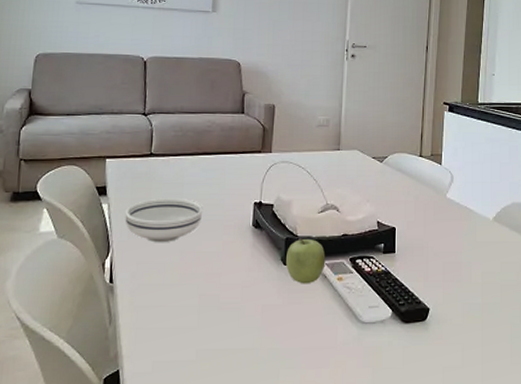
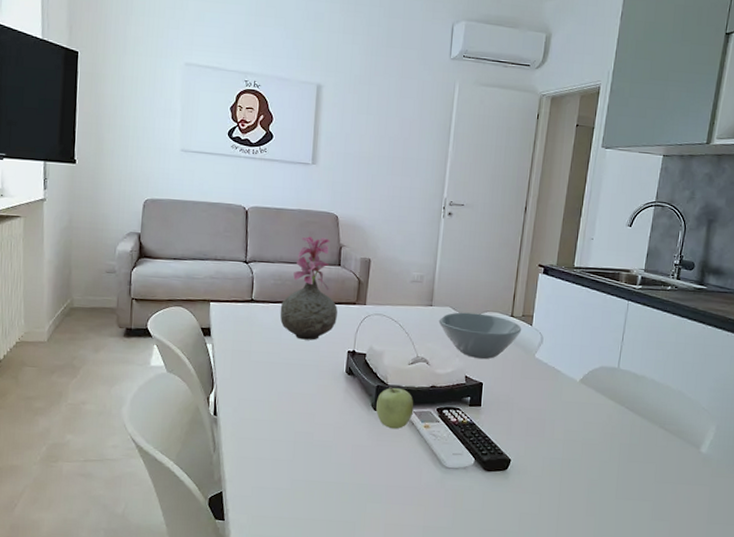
bowl: present [125,198,203,242] -> none [227,341,300,382]
vase: none [181,85,242,193] -> present [280,236,338,340]
bowl: none [347,155,431,203] -> present [438,312,522,359]

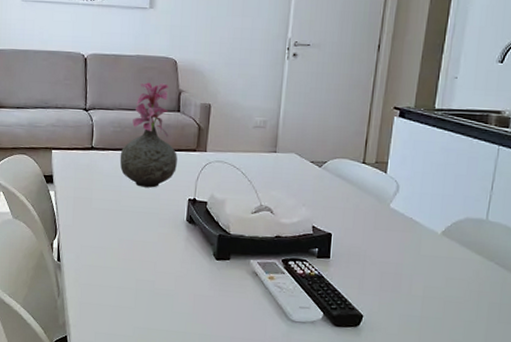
fruit: present [376,386,414,429] -> none [218,235,258,280]
bowl: present [438,312,522,359] -> none [283,159,375,209]

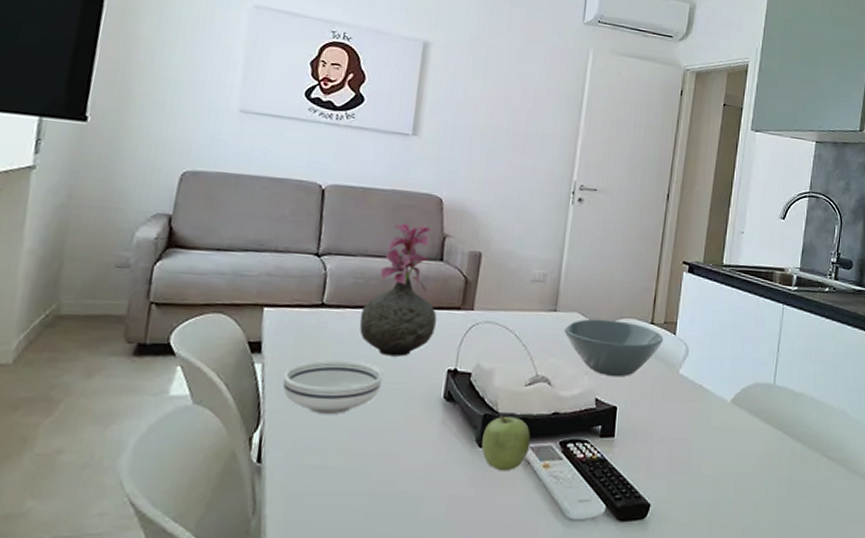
bowl: none [69,189,140,230] -> present [282,359,384,414]
fruit: none [218,235,258,280] -> present [481,414,531,471]
bowl: none [283,159,375,209] -> present [564,319,664,377]

